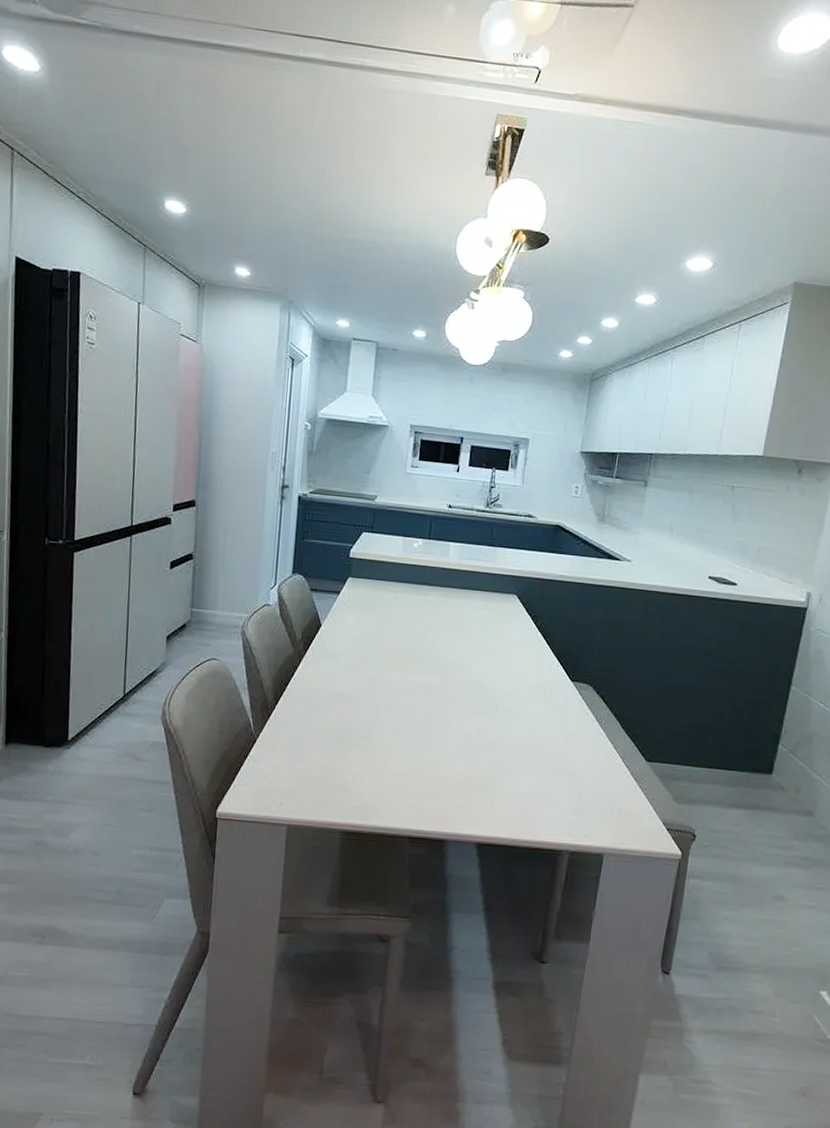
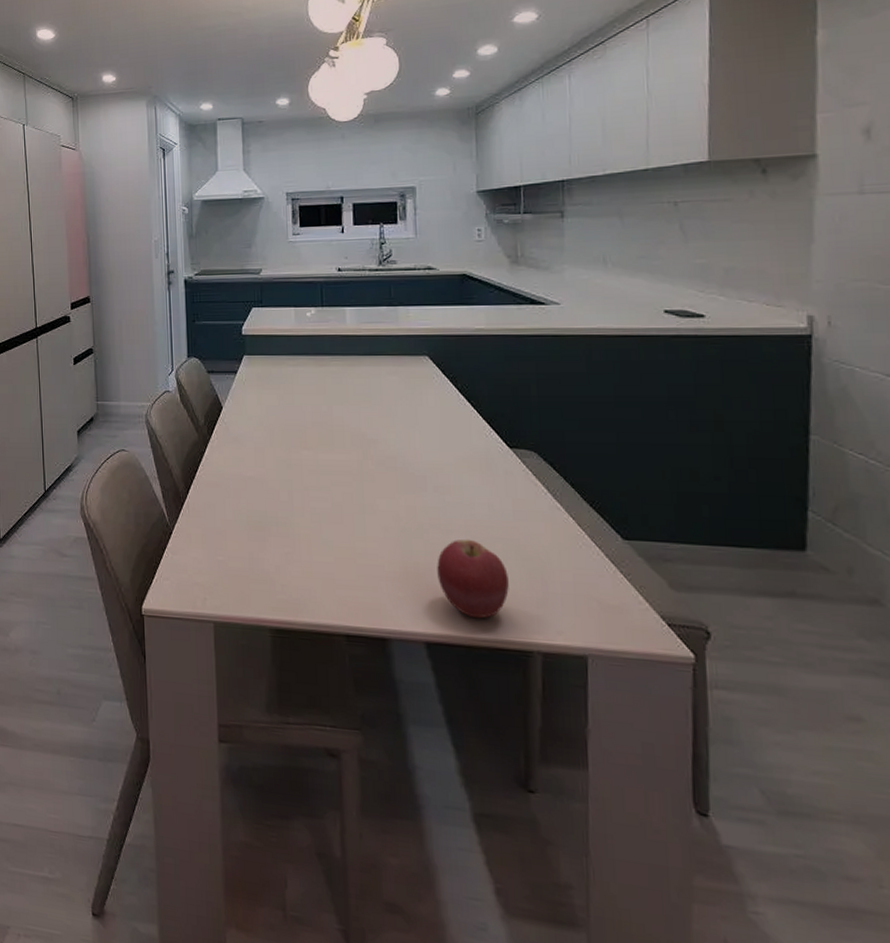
apple: none [495,756,554,824] -> present [437,539,509,619]

